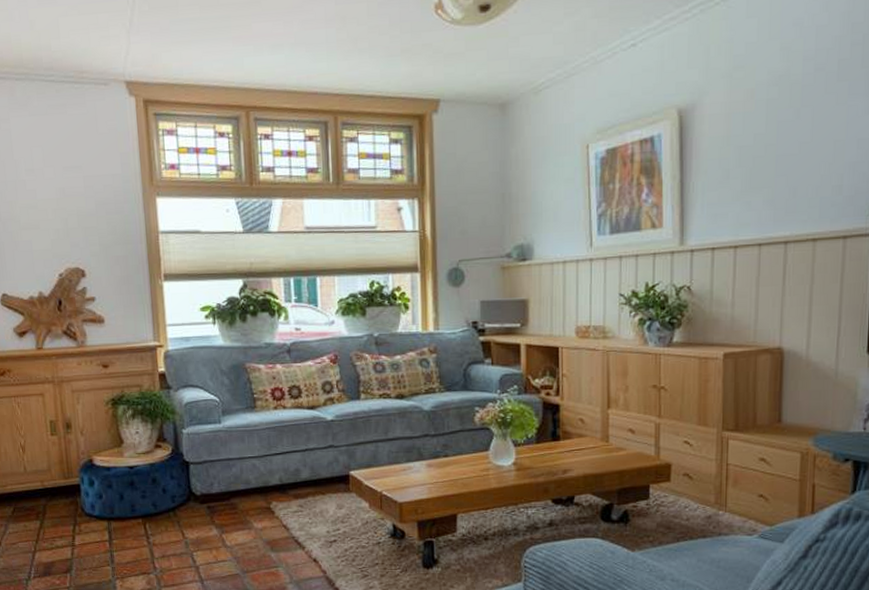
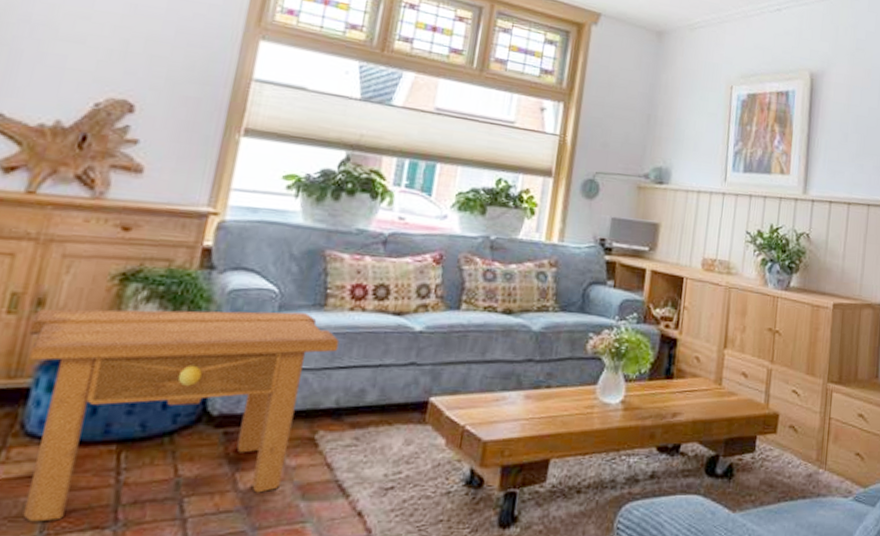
side table: none [67,415,272,570] -> present [22,308,340,522]

